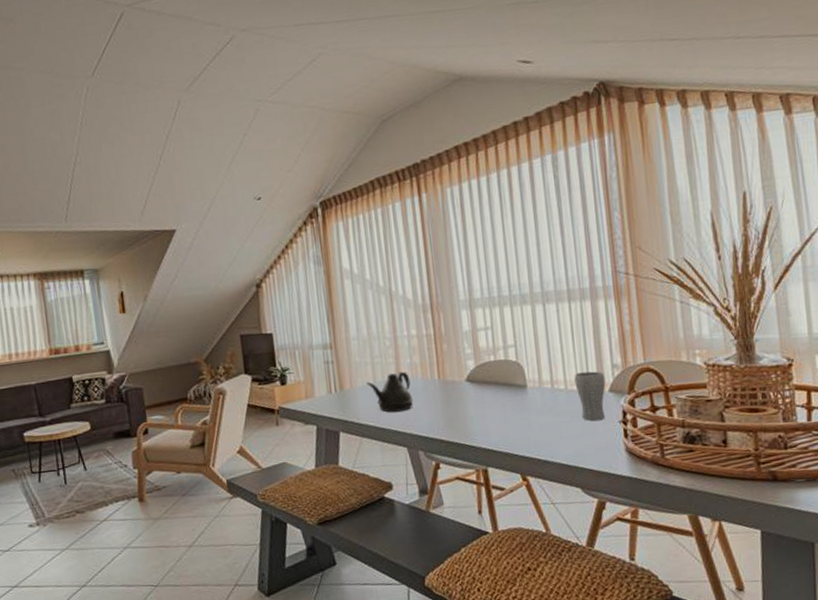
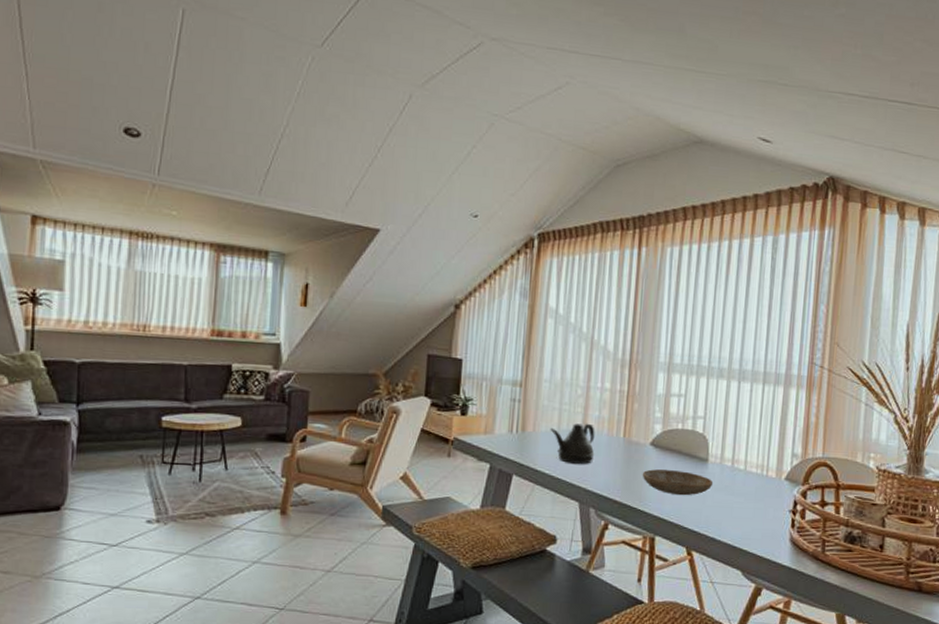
ceramic bowl: none [463,400,536,425] -> present [642,469,714,496]
drinking glass: present [574,371,606,421] -> none [754,456,784,507]

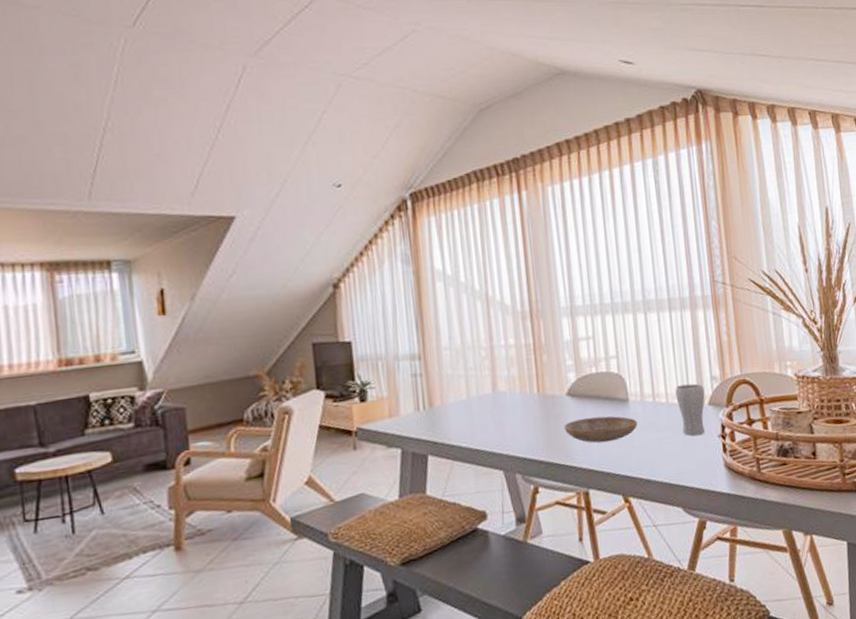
teapot: present [550,423,595,464] -> none [459,385,511,431]
drinking glass: none [754,456,784,507] -> present [675,383,705,436]

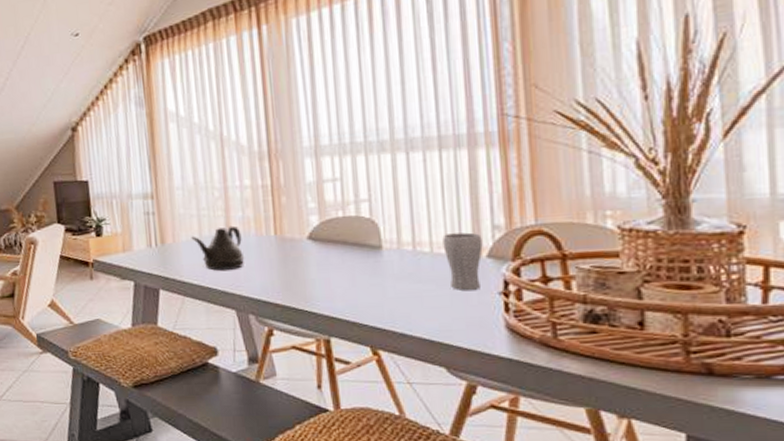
teapot: none [459,385,511,431] -> present [191,225,245,271]
ceramic bowl: present [563,416,638,443] -> none [303,263,393,291]

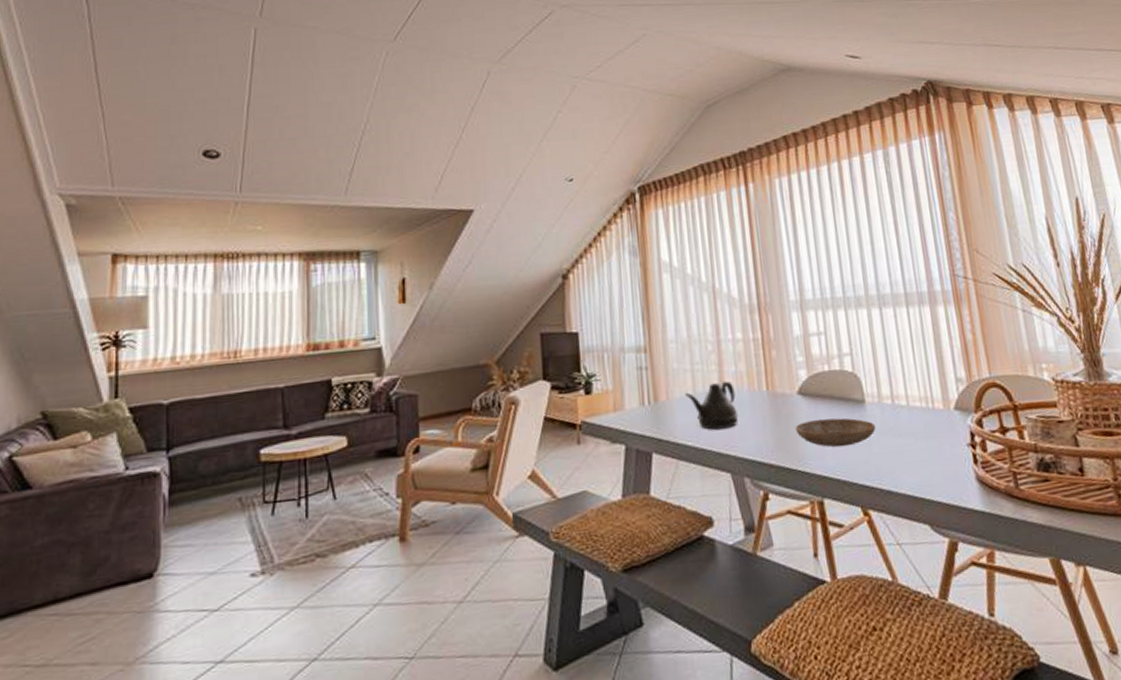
ceramic bowl: none [303,263,393,291] -> present [795,418,876,447]
drinking glass: present [442,232,483,291] -> none [916,385,952,444]

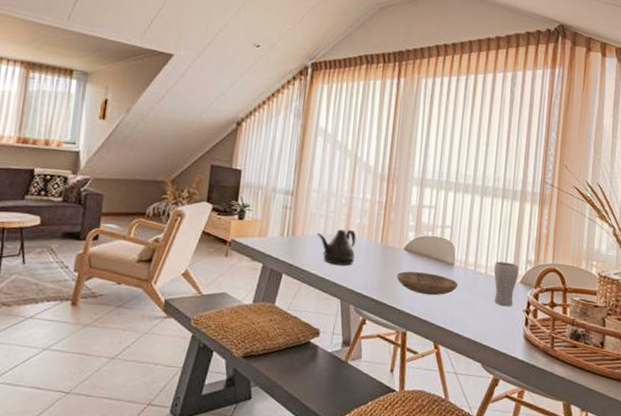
drinking glass: none [916,385,952,444] -> present [494,261,519,307]

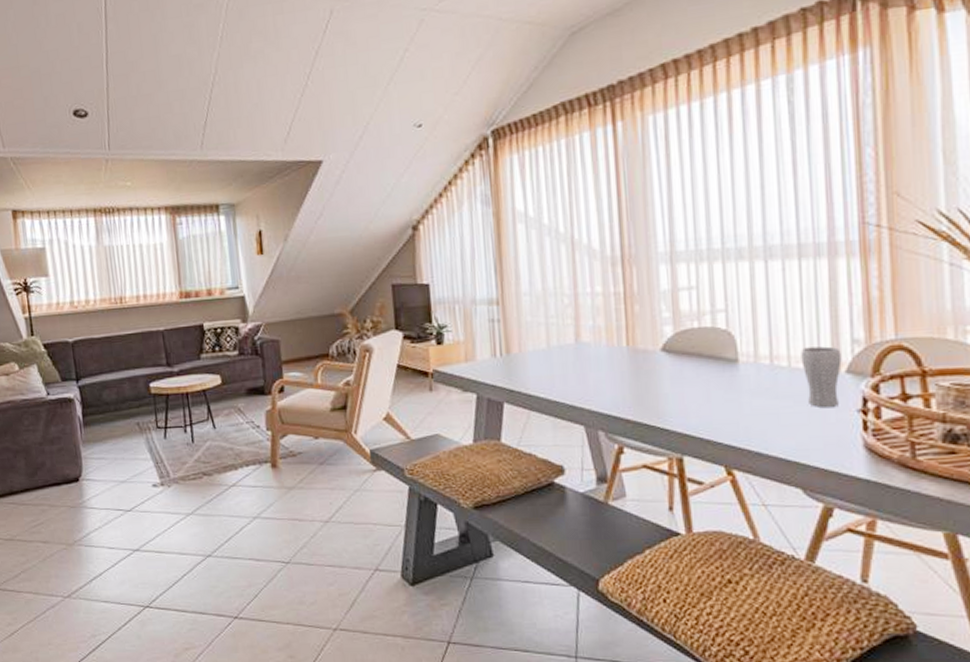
teapot: present [317,229,356,266] -> none [538,335,595,383]
ceramic bowl: present [396,271,459,296] -> none [656,377,749,406]

